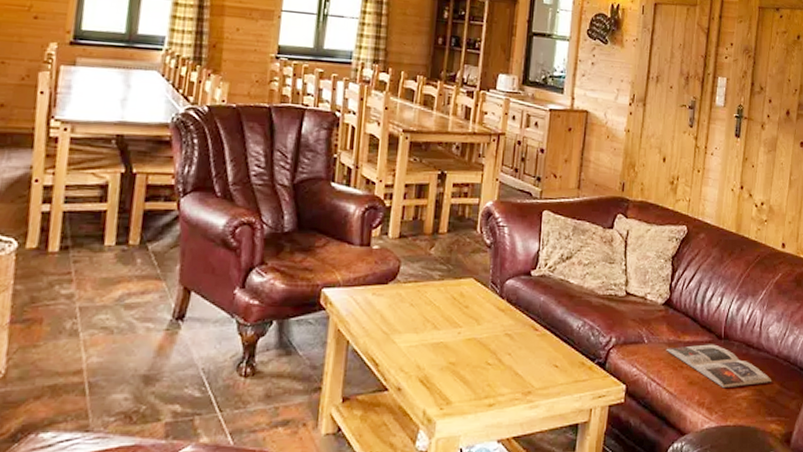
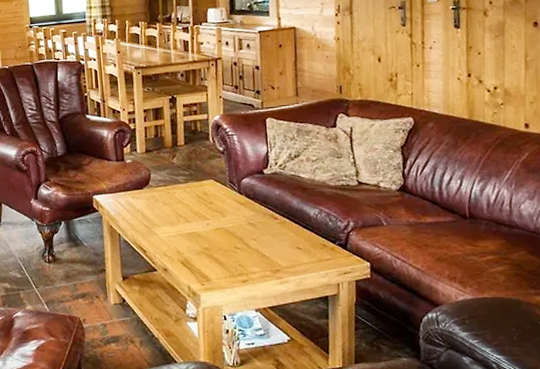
magazine: present [666,344,772,389] -> none [407,223,532,264]

